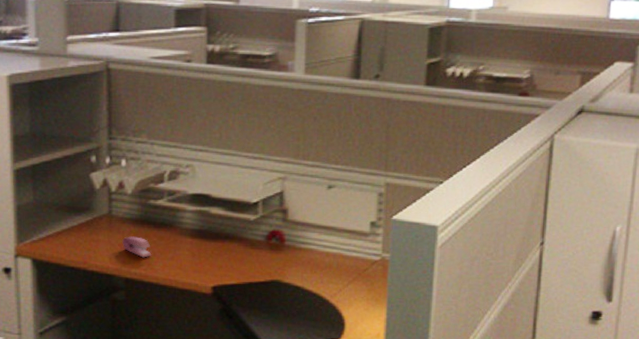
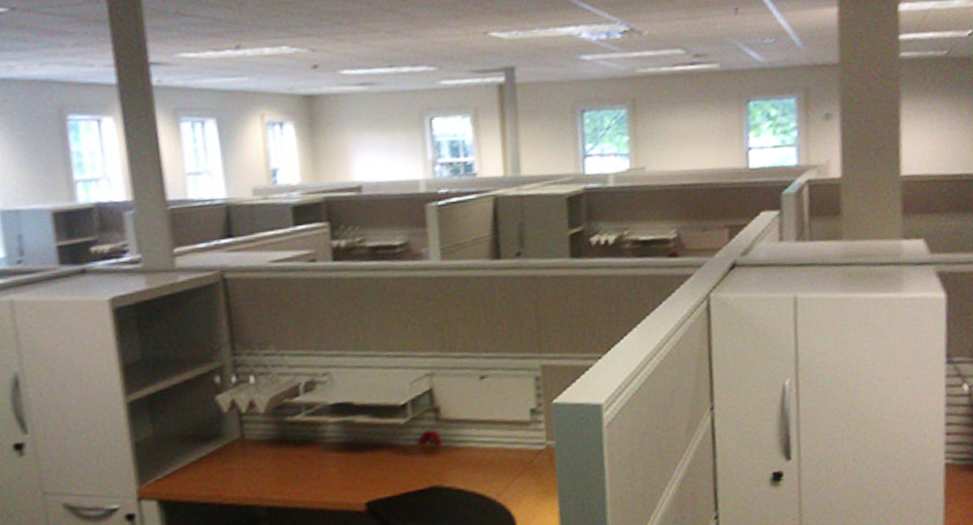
stapler: present [121,236,152,258] -> none [258,459,295,482]

